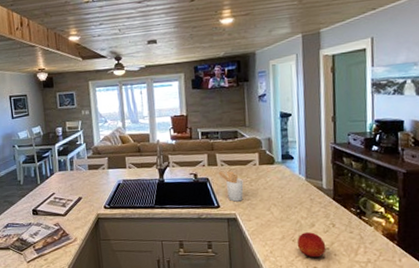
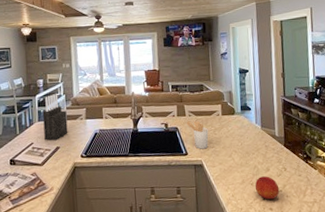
knife block: none [63,141,90,191] -> present [42,93,68,141]

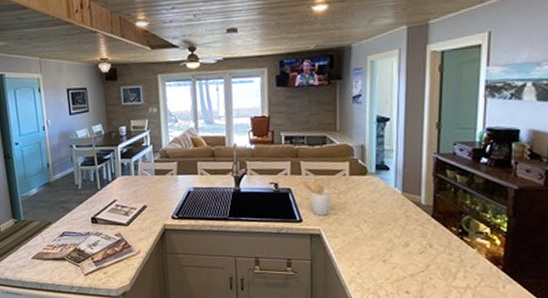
knife block: present [42,93,68,141] -> none [126,143,157,199]
fruit: present [255,176,280,201] -> none [388,253,421,282]

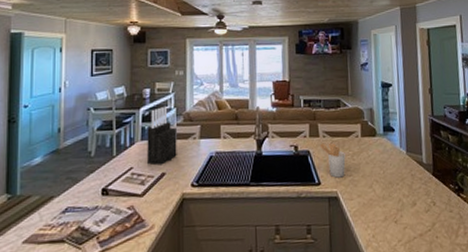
knife block: none [126,143,157,199] -> present [147,105,177,165]

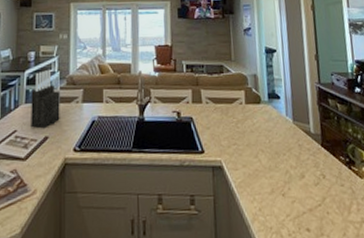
utensil holder: present [320,143,346,178] -> none [203,109,230,146]

